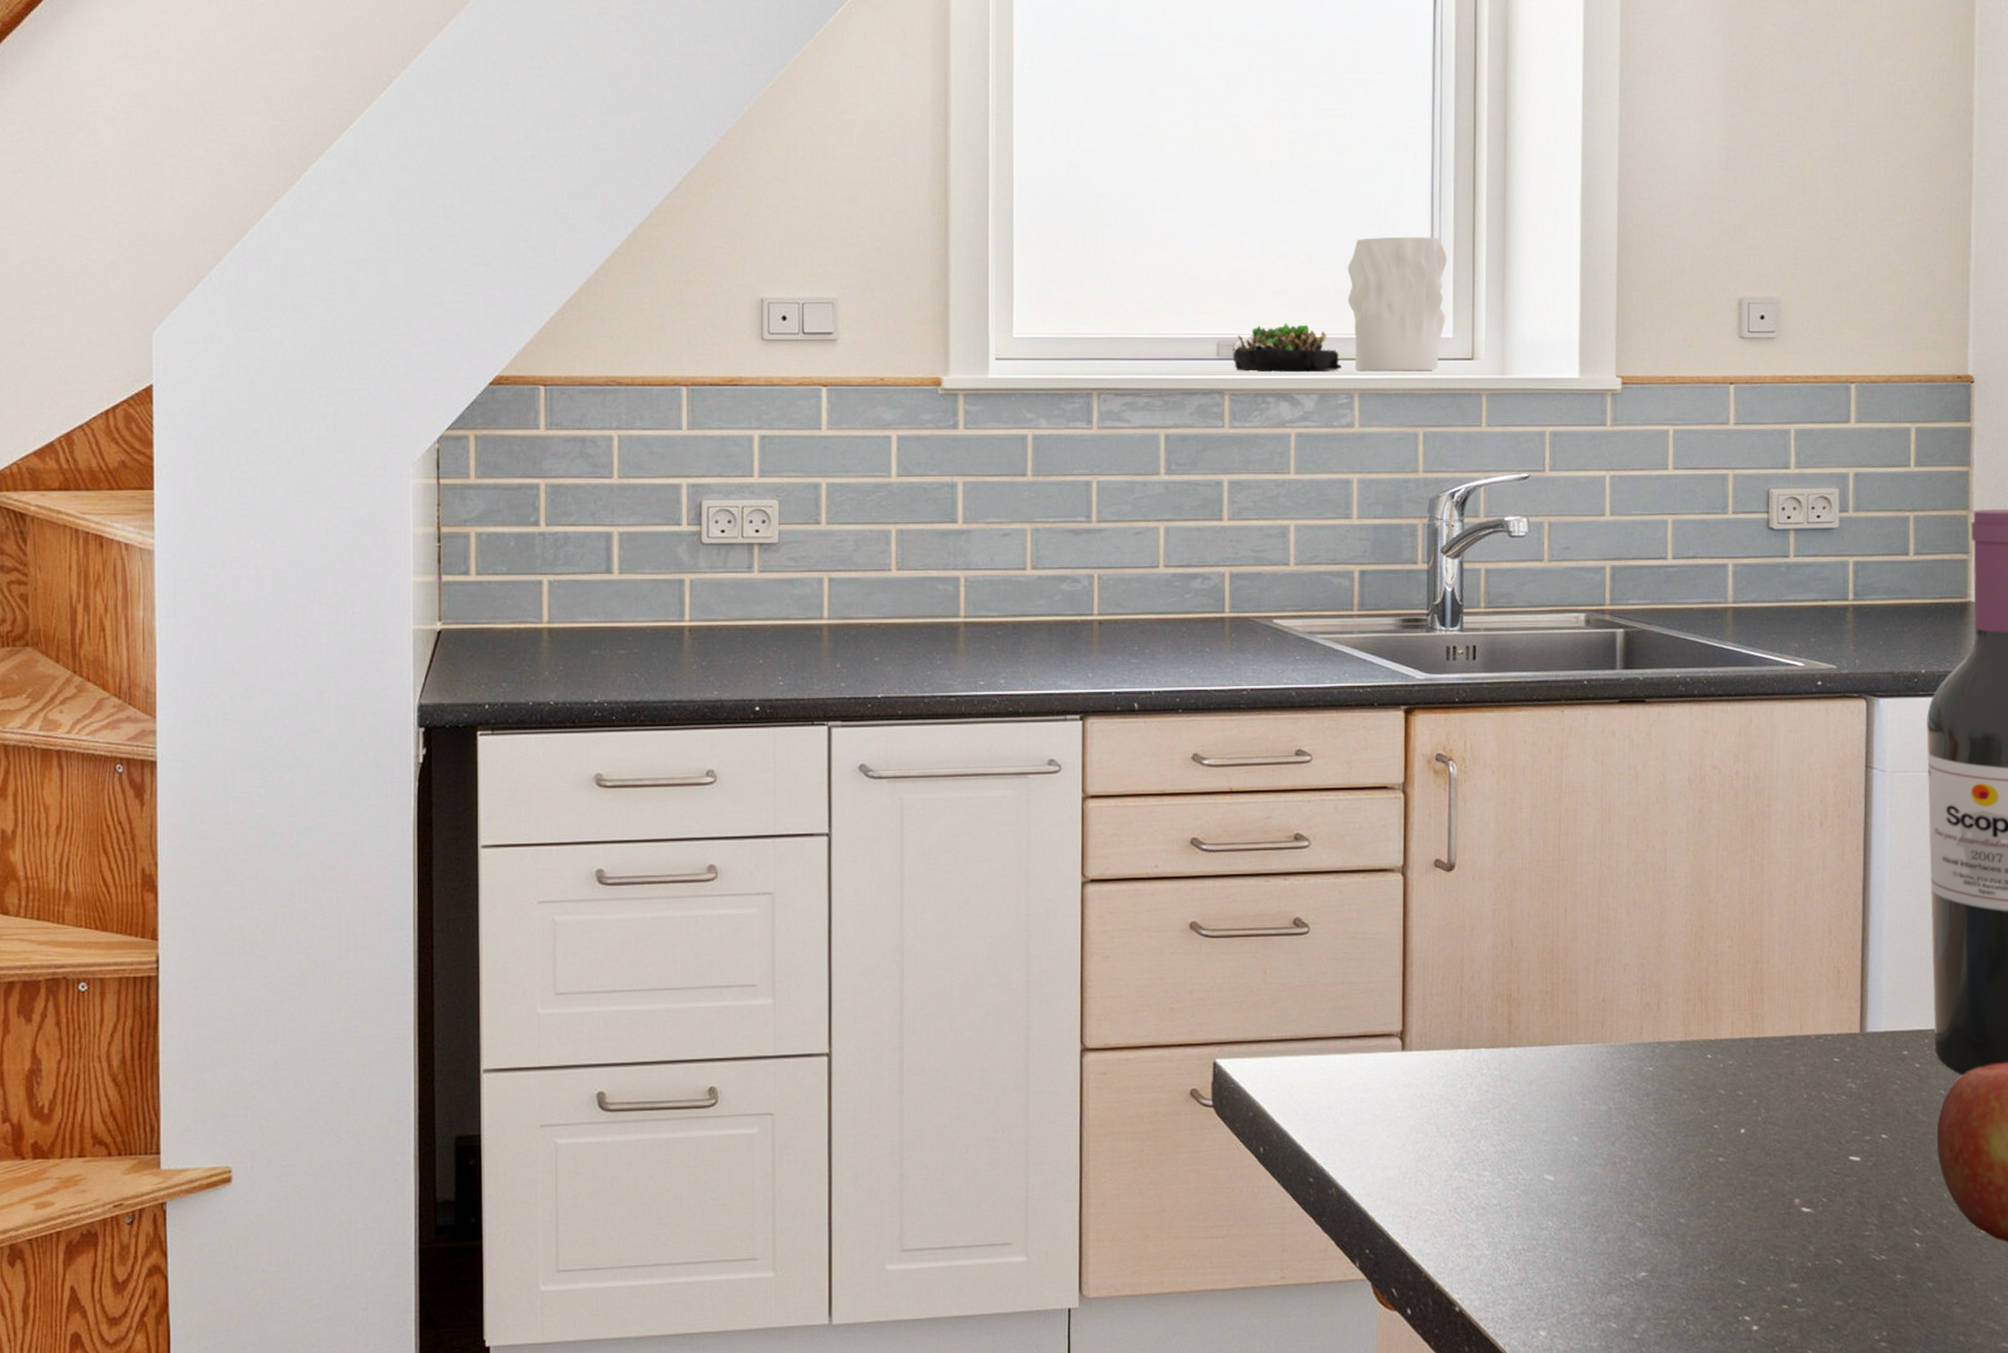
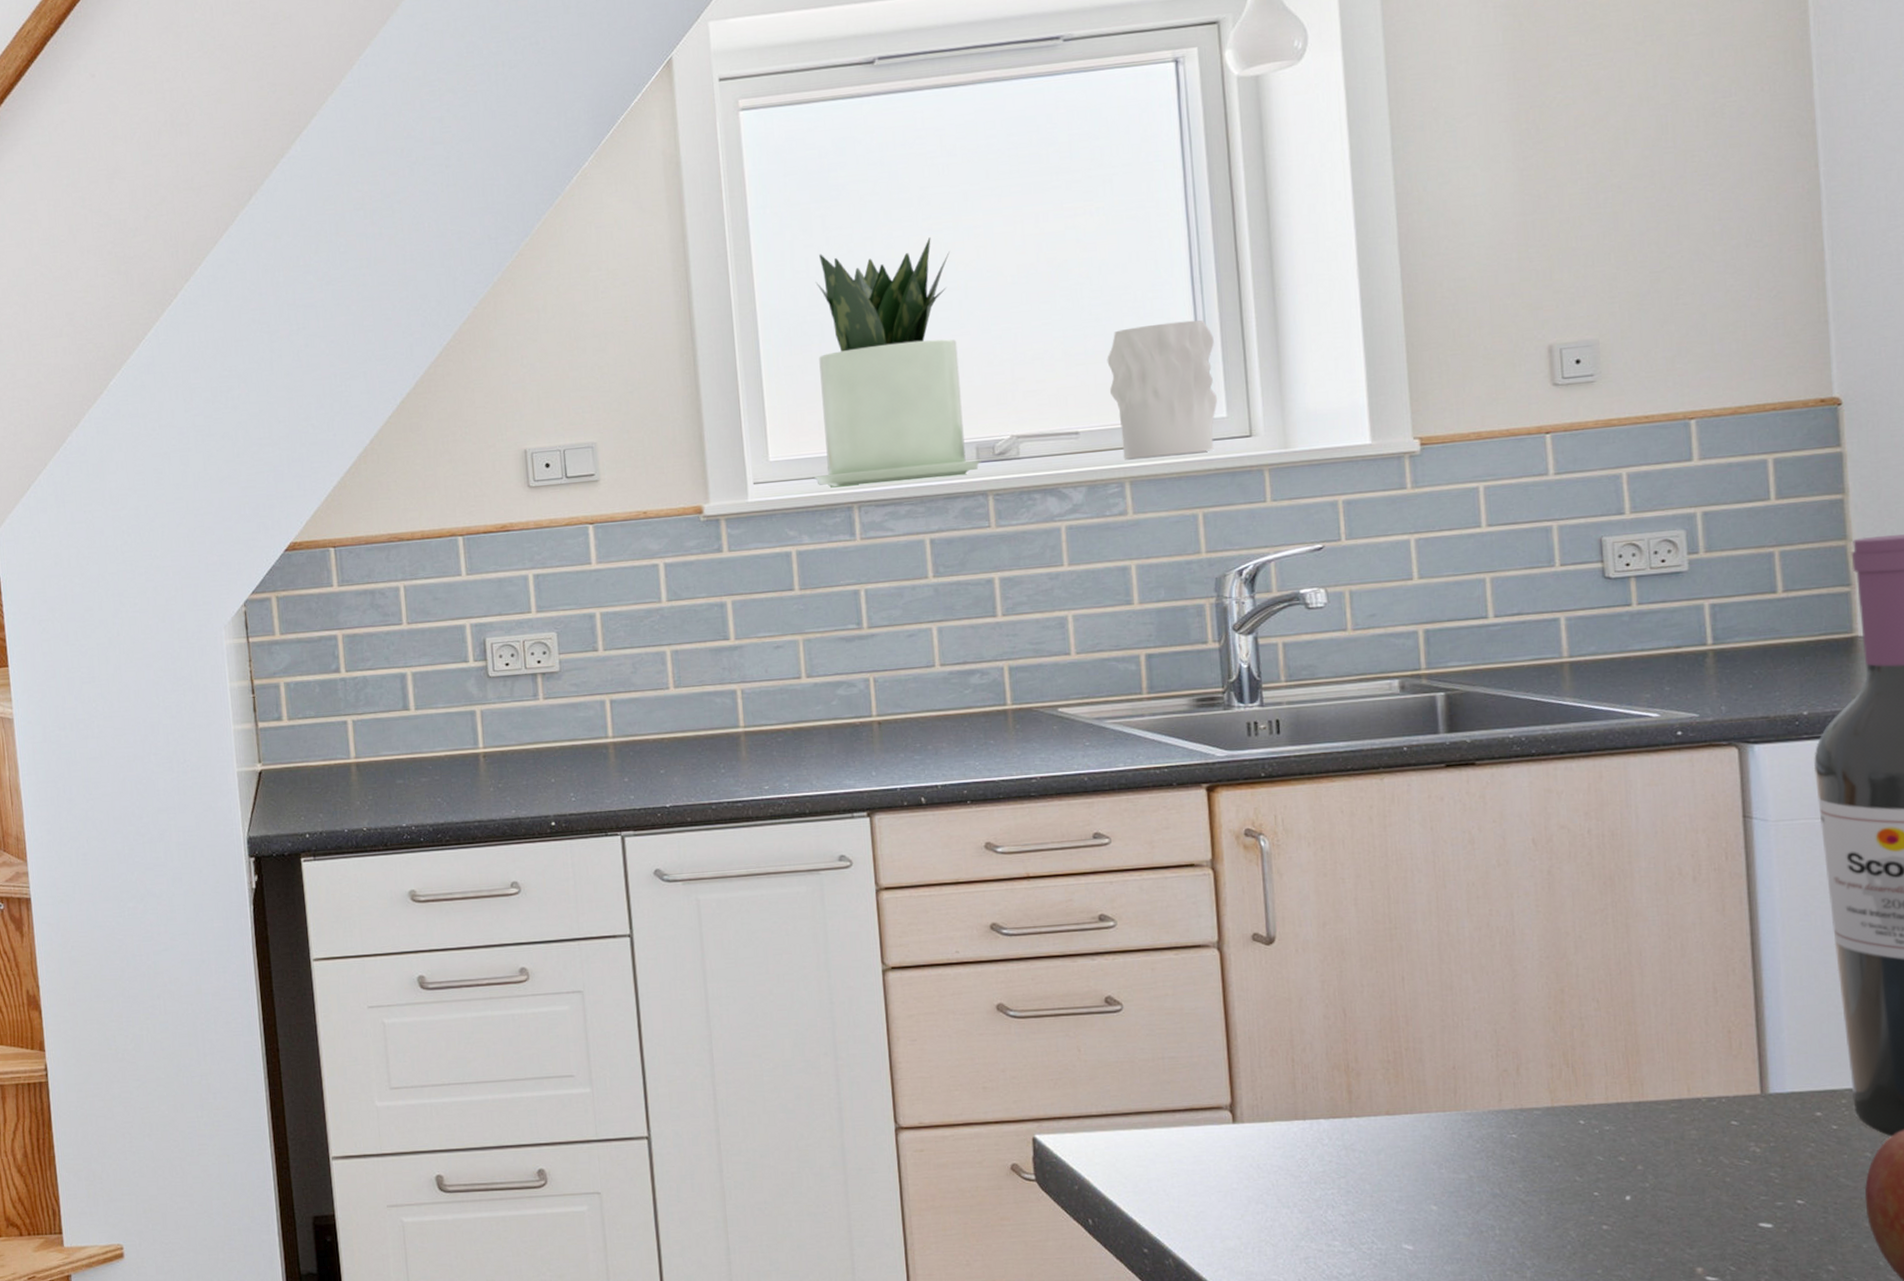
planter: none [1056,121,1222,371] -> present [814,237,982,488]
succulent plant: present [1233,323,1342,371] -> none [993,419,1109,471]

